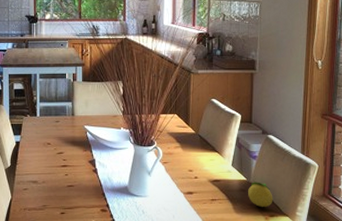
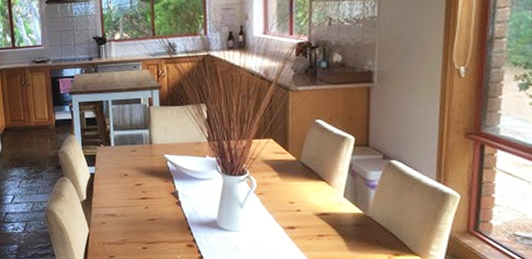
fruit: present [248,182,273,207] -> none [365,215,399,244]

